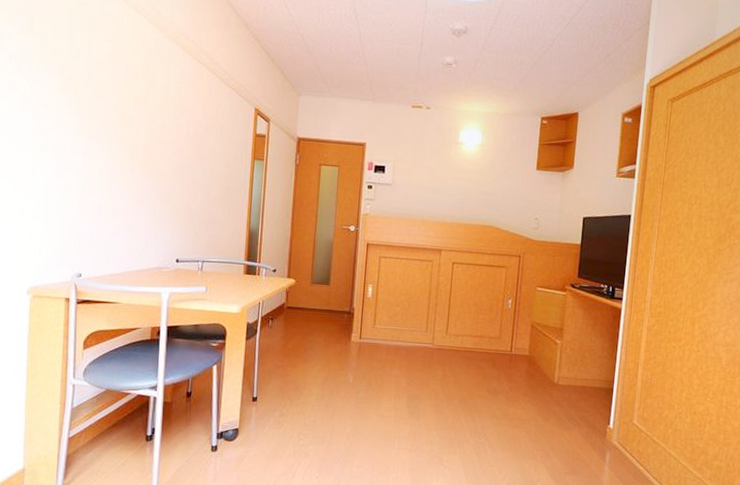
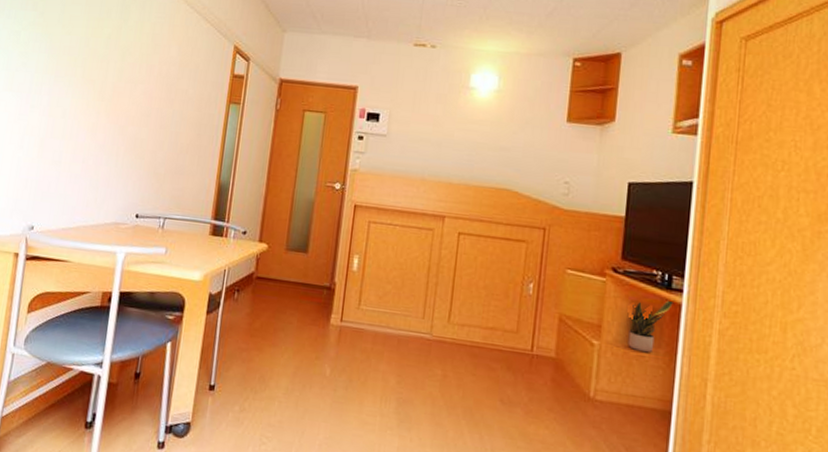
potted plant: none [582,305,617,347] -> present [628,298,675,353]

